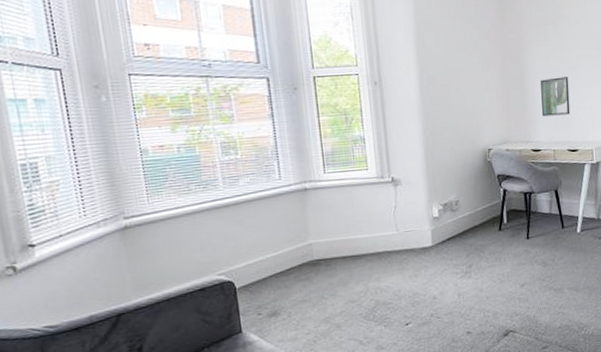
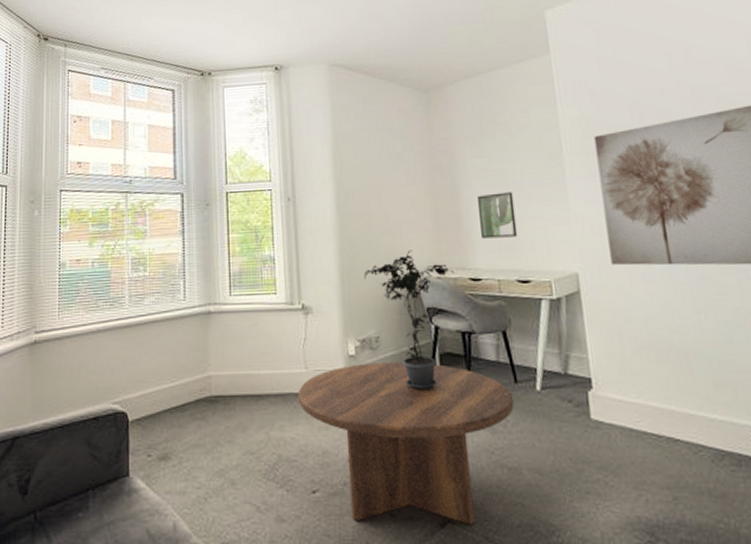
coffee table: none [390,219,561,340] -> present [297,362,515,525]
potted plant: none [445,127,520,240] -> present [364,250,454,391]

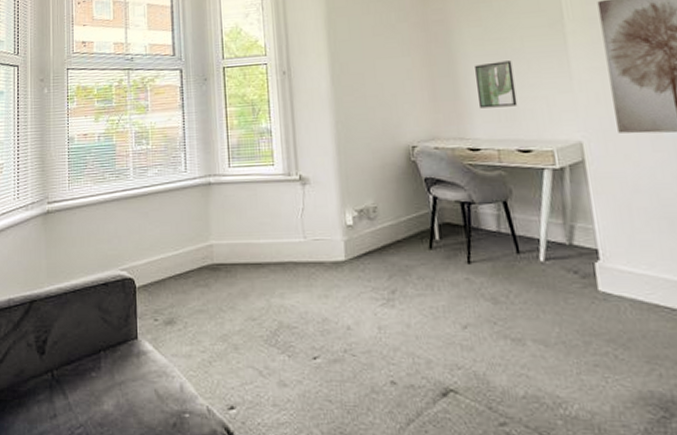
coffee table: present [297,362,515,525] -> none [297,232,517,395]
potted plant: present [364,250,454,391] -> none [360,121,452,260]

